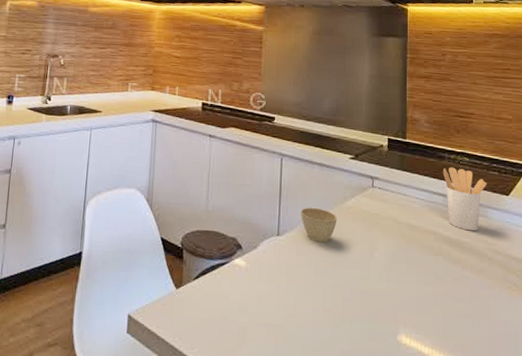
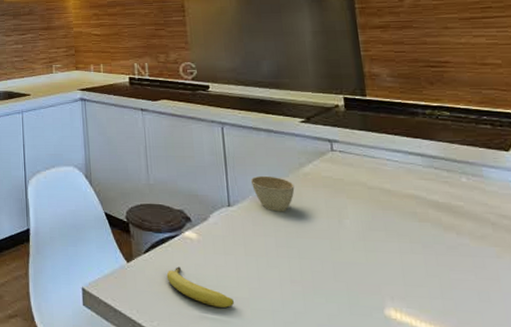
fruit: none [212,293,272,334] -> present [166,266,235,308]
utensil holder: present [443,167,487,231] -> none [418,123,478,193]

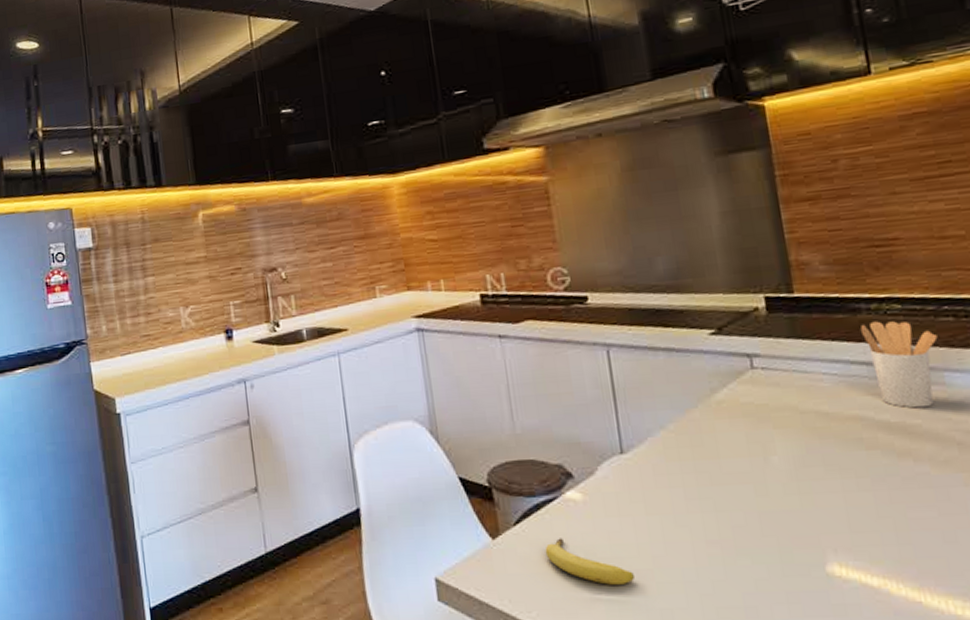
cup: present [250,175,295,212] -> none [648,408,706,455]
utensil holder: none [418,123,478,193] -> present [861,321,938,409]

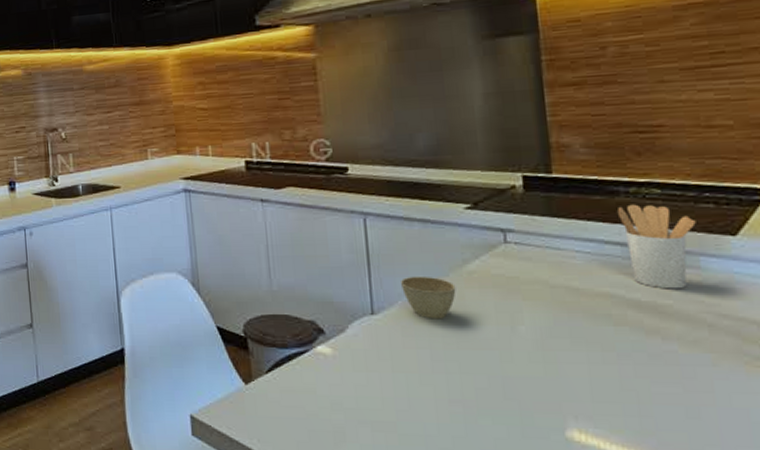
fruit: present [545,538,636,585] -> none [294,387,379,434]
cup: none [648,408,706,455] -> present [400,276,456,319]

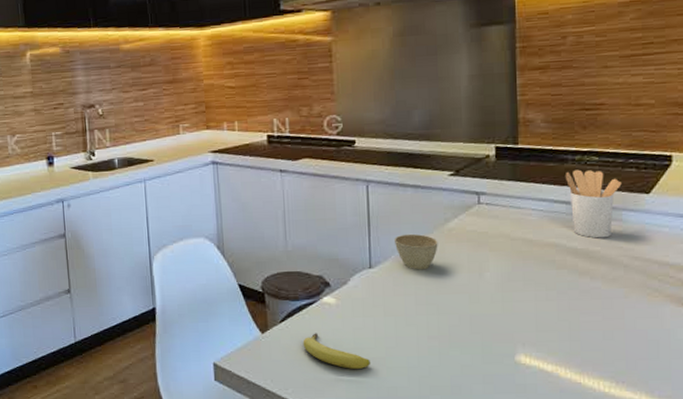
fruit: none [294,387,379,434] -> present [303,333,371,369]

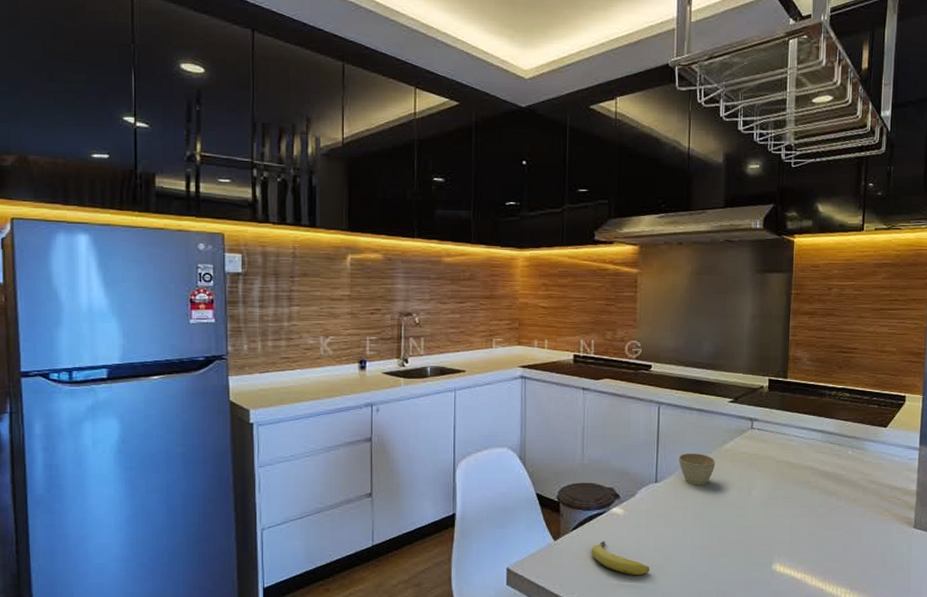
utensil holder: present [566,169,622,239] -> none [823,403,866,464]

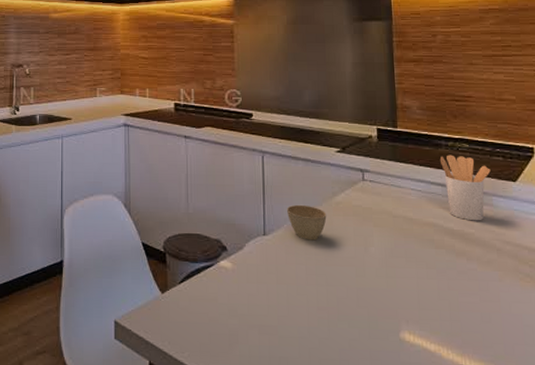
fruit: present [591,541,651,575] -> none [200,296,264,336]
utensil holder: none [823,403,866,464] -> present [440,155,491,221]

